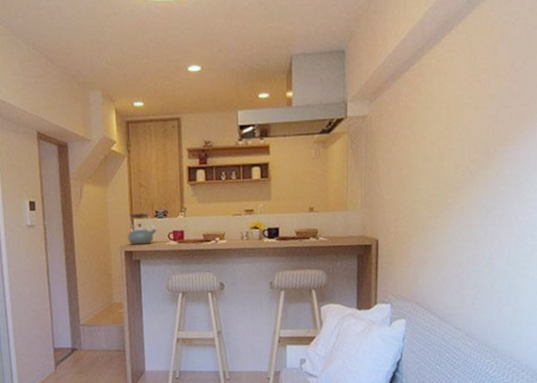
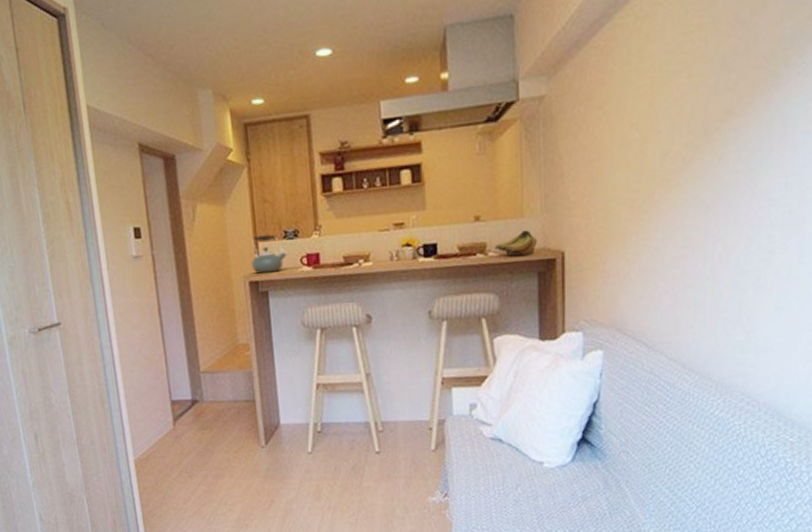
fruit: none [325,221,357,242] -> present [495,230,537,257]

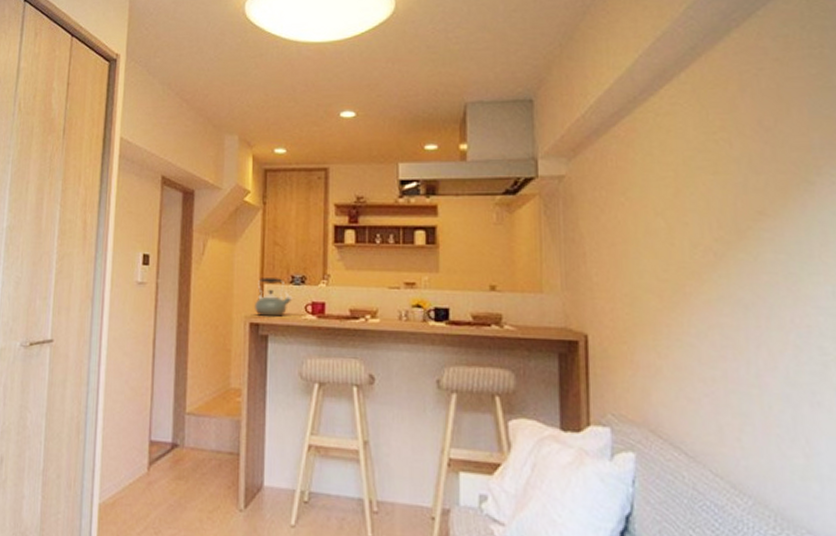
fruit: present [495,230,537,257] -> none [511,307,557,335]

